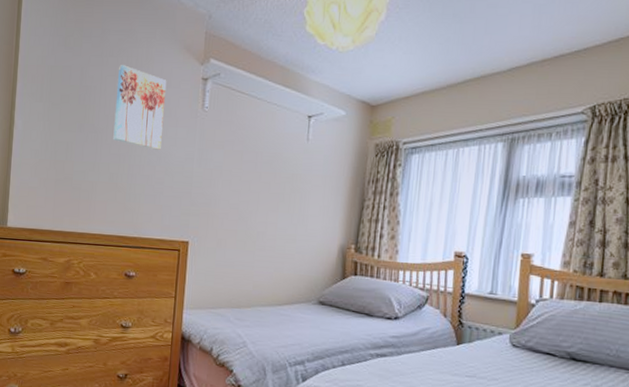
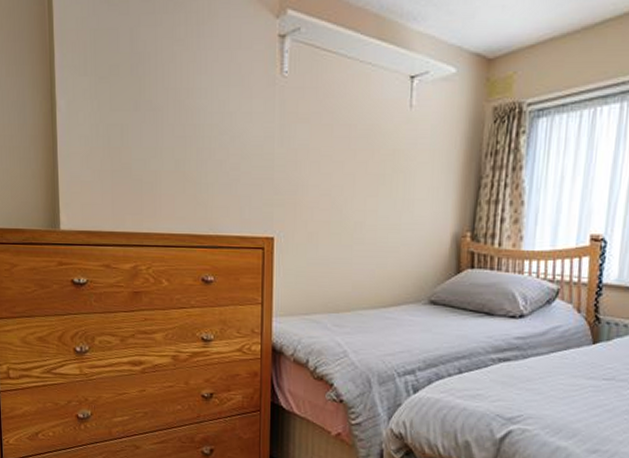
wall art: present [113,65,167,151] -> none [175,23,236,130]

